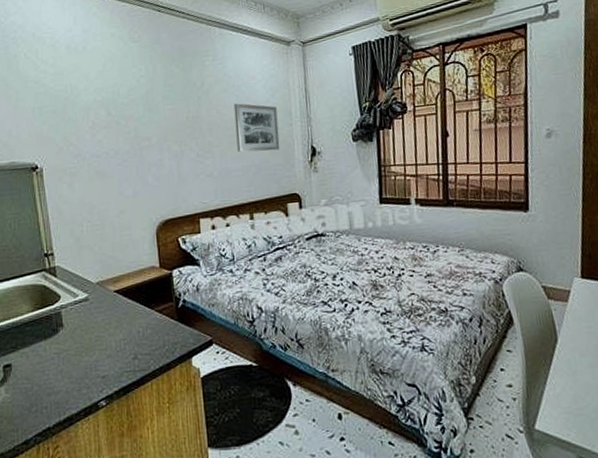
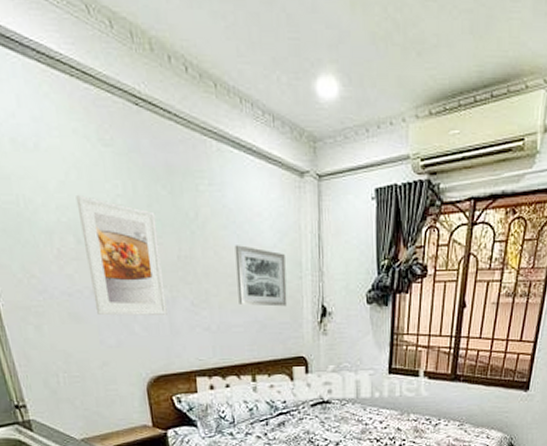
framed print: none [109,79,176,171] -> present [75,194,167,316]

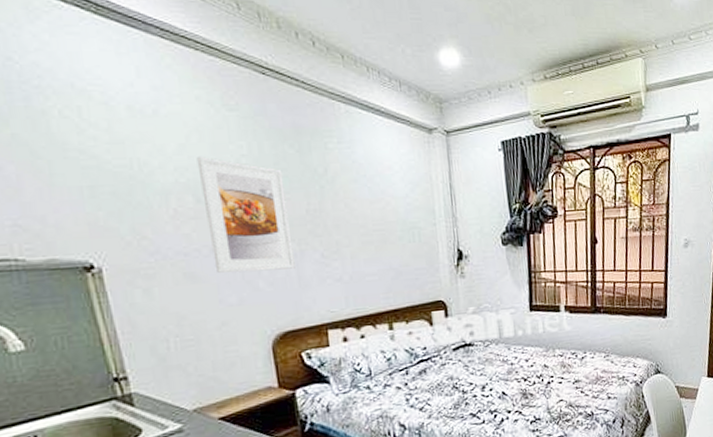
wall art: present [234,245,288,307] -> none [366,197,423,254]

